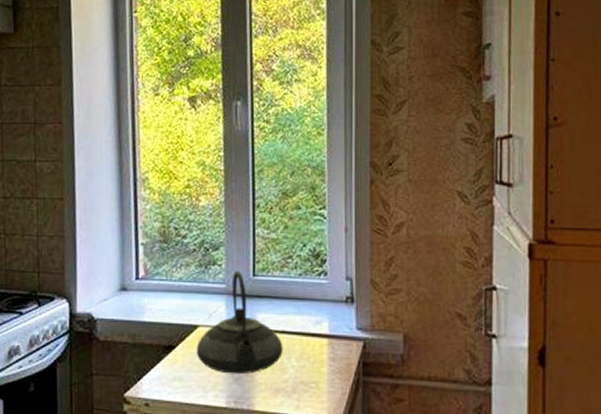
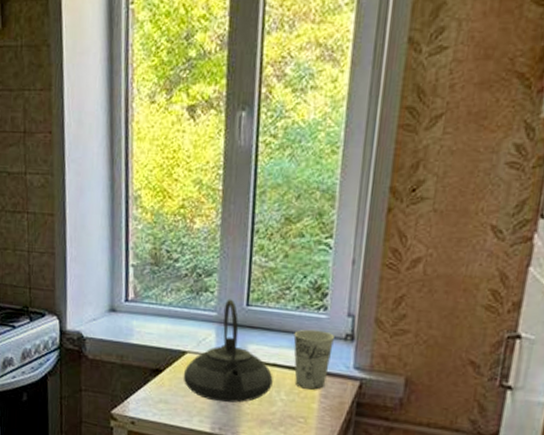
cup: none [299,295,336,354] -> present [293,329,334,390]

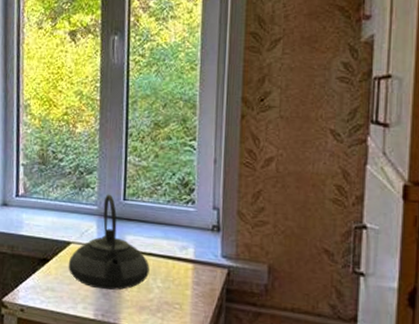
cup: present [293,329,334,390] -> none [166,221,202,278]

